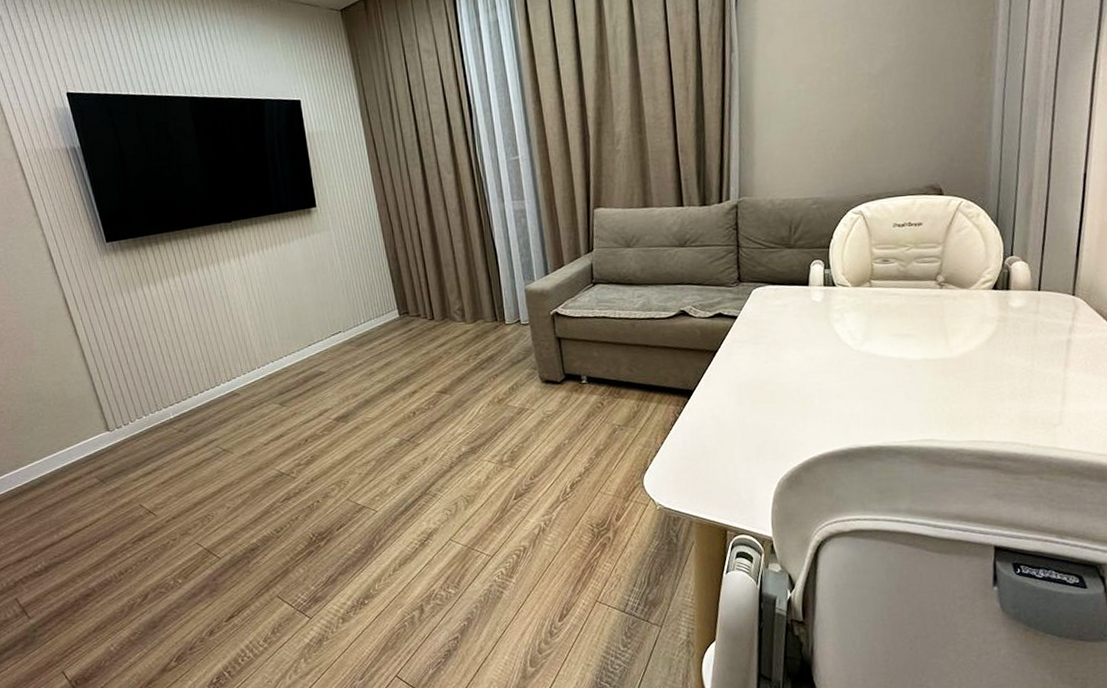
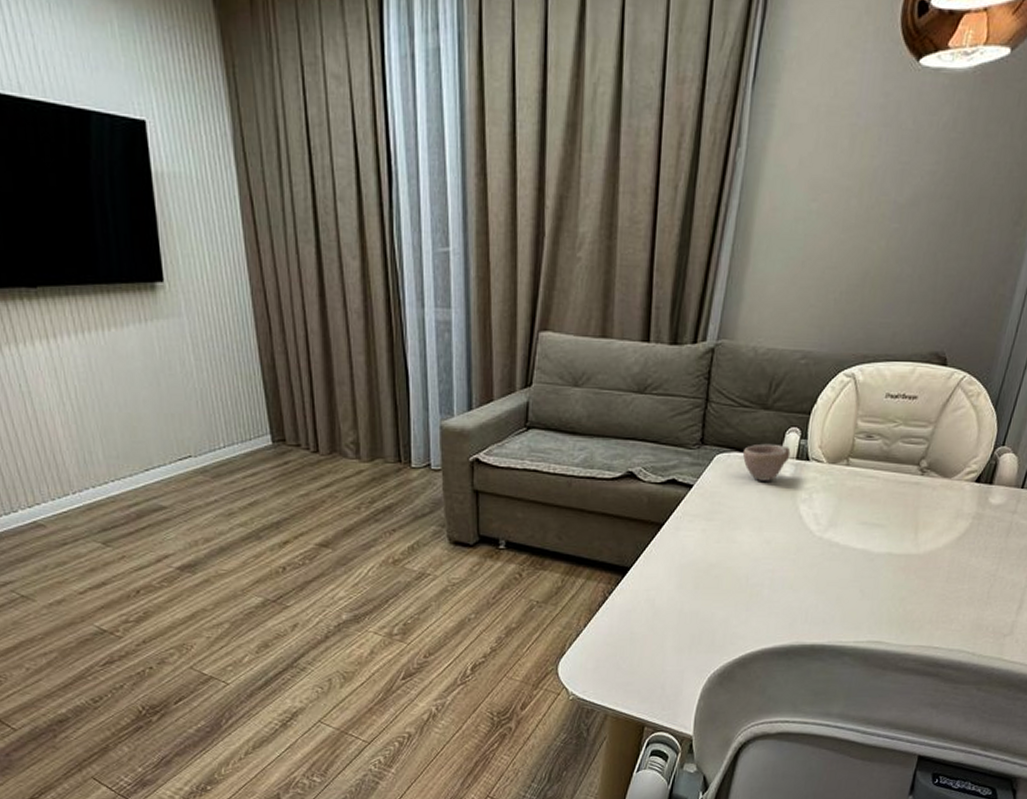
cup: none [775,275,818,307] -> present [742,443,791,481]

